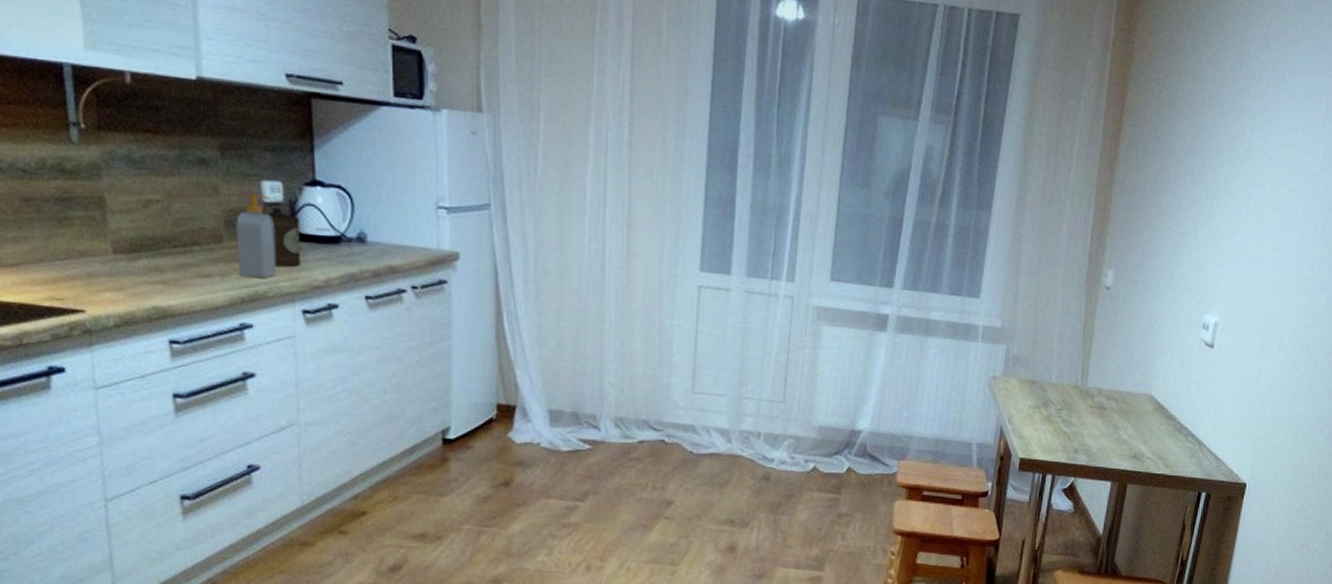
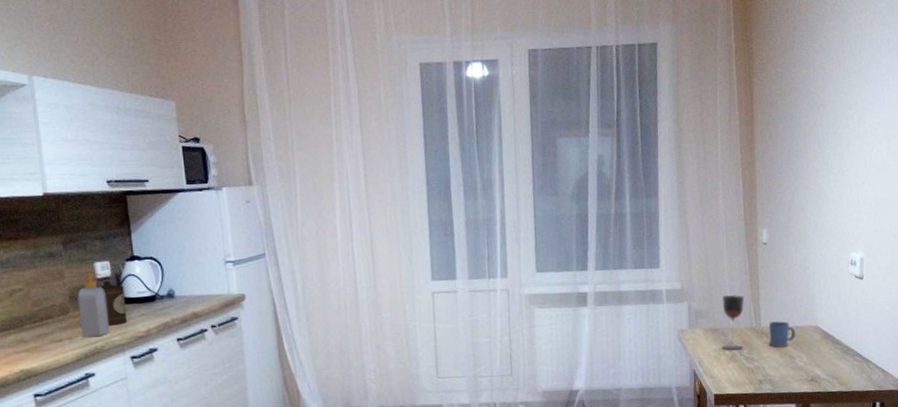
wineglass: none [1038,342,1074,410] -> present [722,294,745,351]
mug: none [1093,381,1126,415] -> present [768,320,796,348]

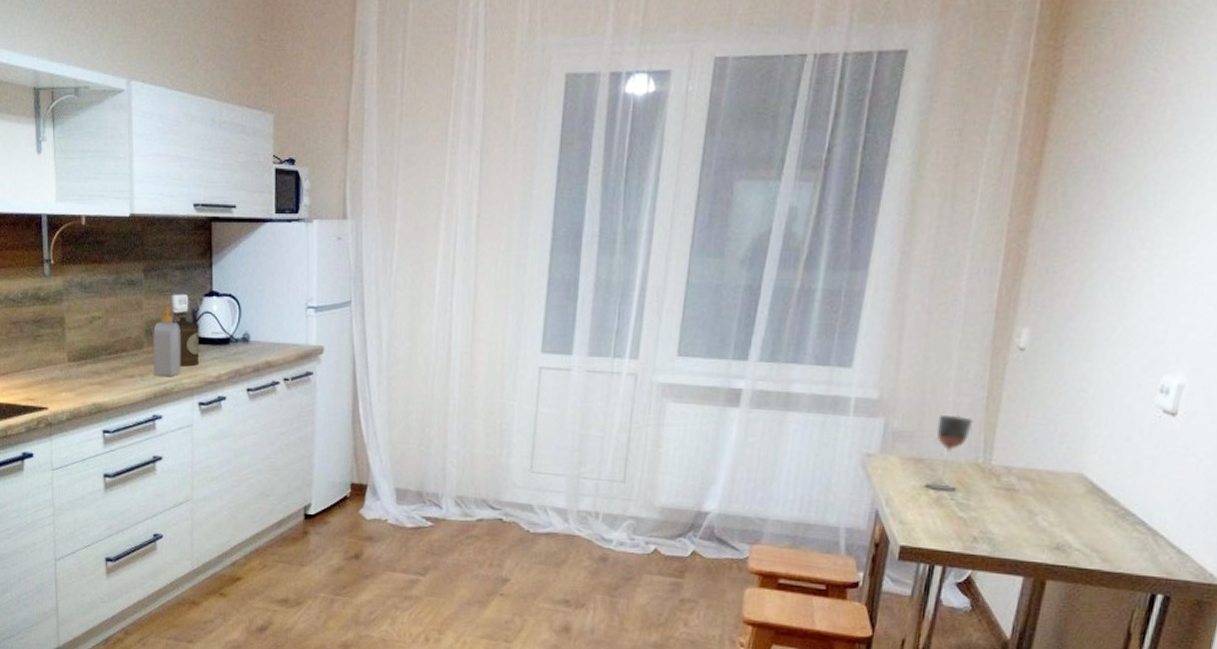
mug: present [768,320,796,348] -> none [999,458,1046,498]

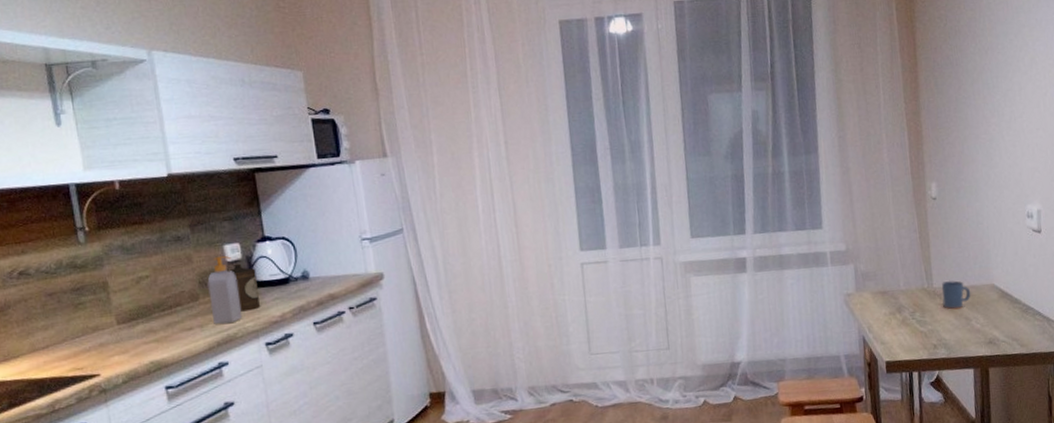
wineglass: present [924,414,974,492] -> none [890,254,915,315]
mug: none [999,458,1046,498] -> present [941,280,971,310]

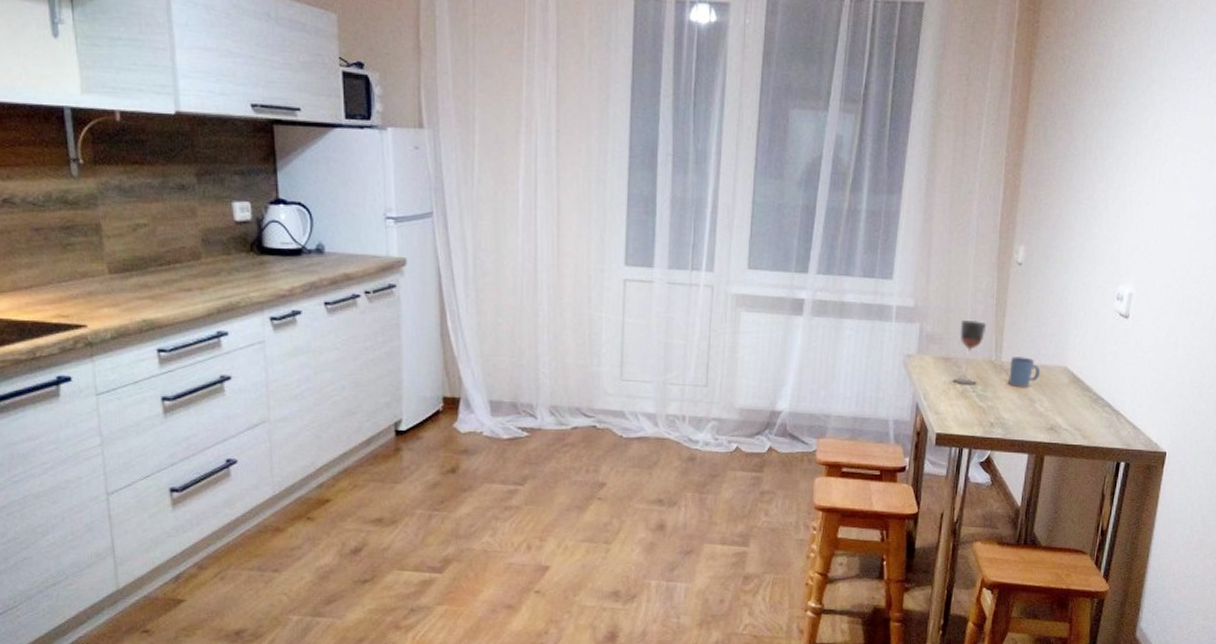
soap bottle: present [207,255,243,325] -> none [211,213,248,291]
canister: present [227,263,260,312] -> none [234,224,267,279]
wineglass: none [890,254,915,315] -> present [952,319,987,386]

